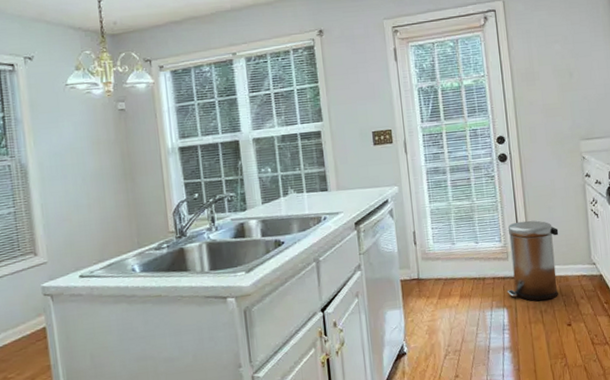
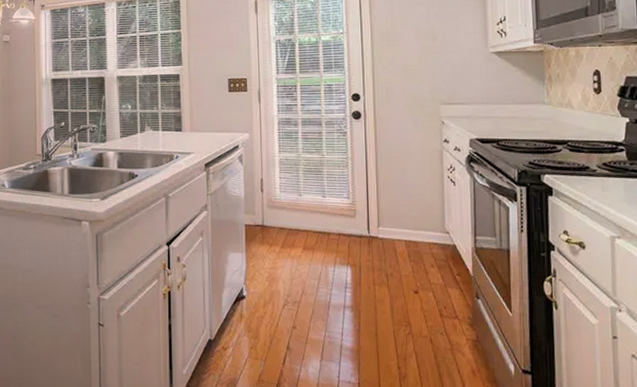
pedal bin: present [507,220,559,302] -> none [352,180,411,265]

